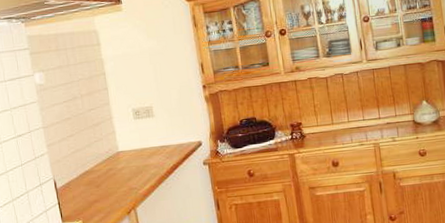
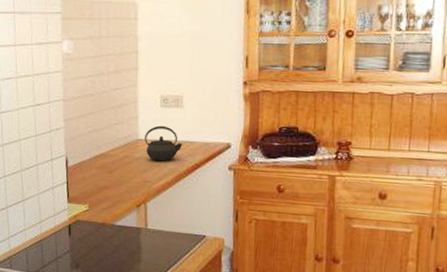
kettle: none [124,135,160,169] -> present [145,125,183,162]

